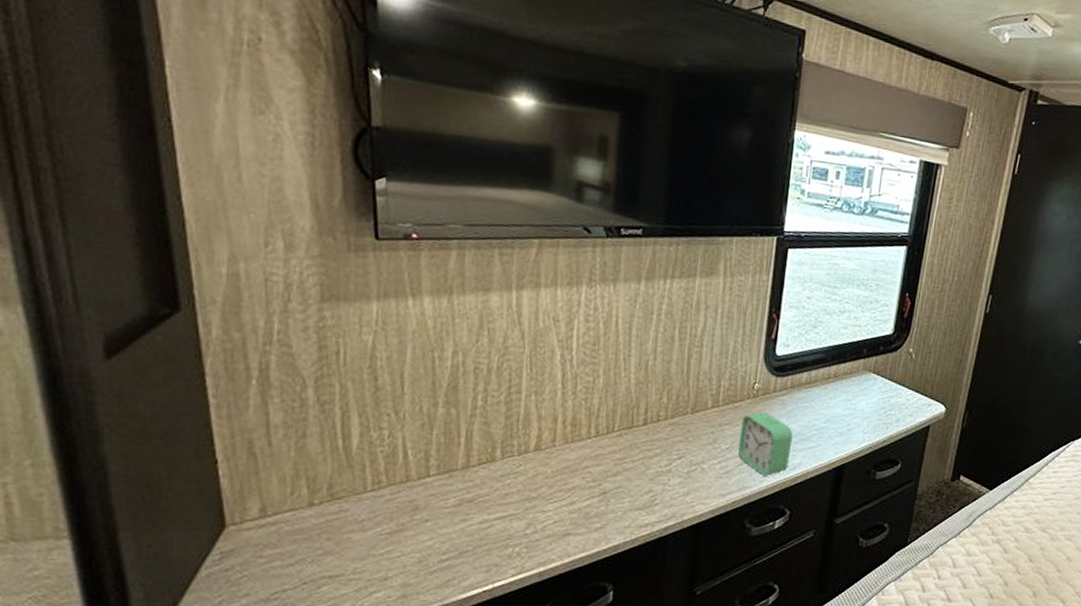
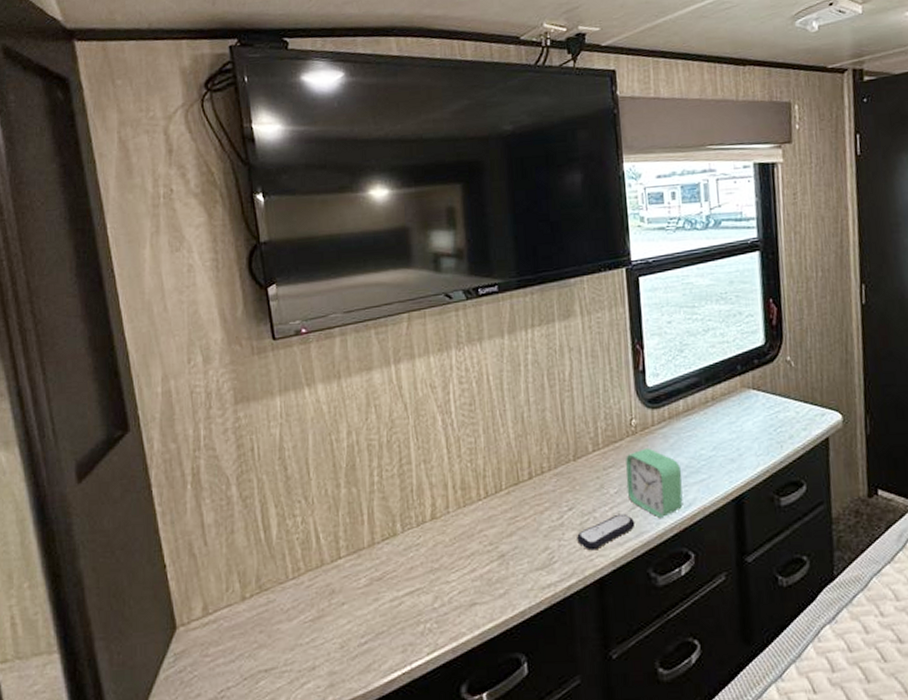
remote control: none [681,468,741,498] -> present [577,513,635,551]

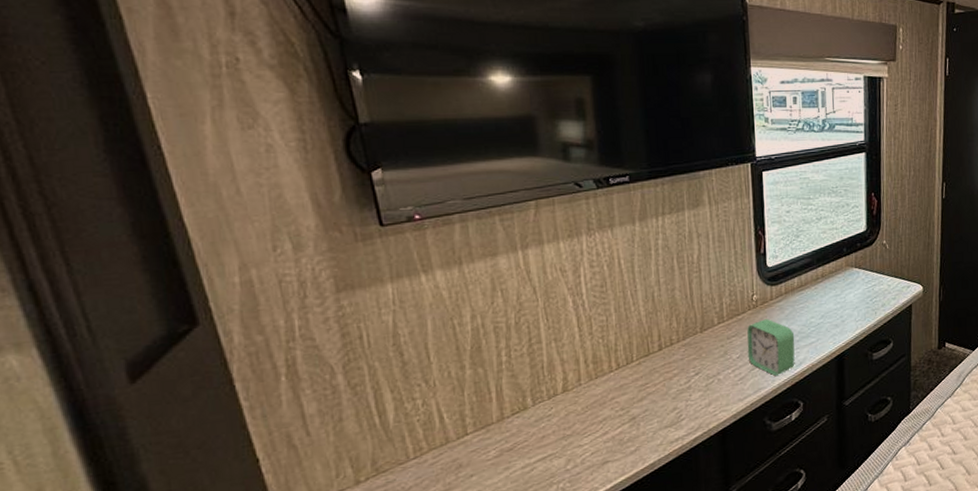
remote control: present [577,513,635,551] -> none [703,374,754,407]

